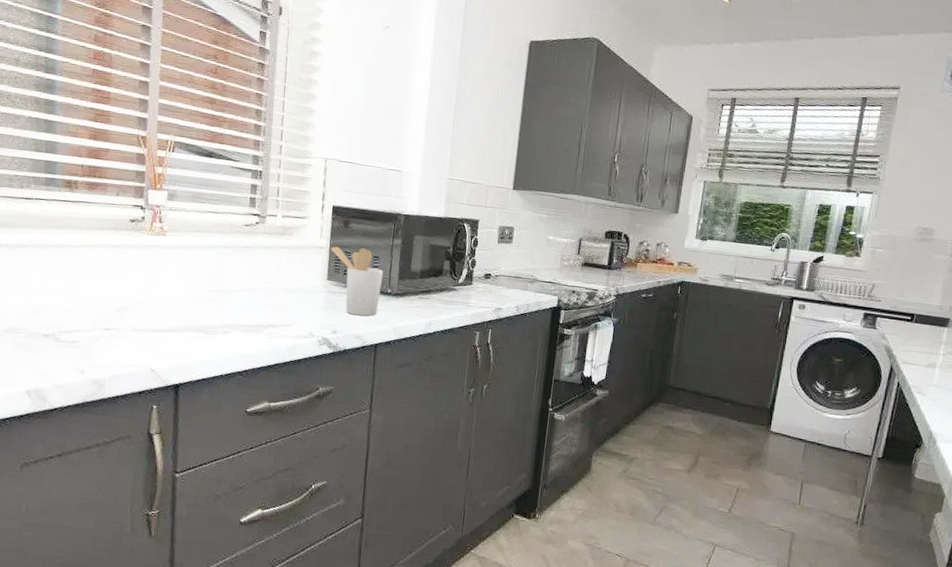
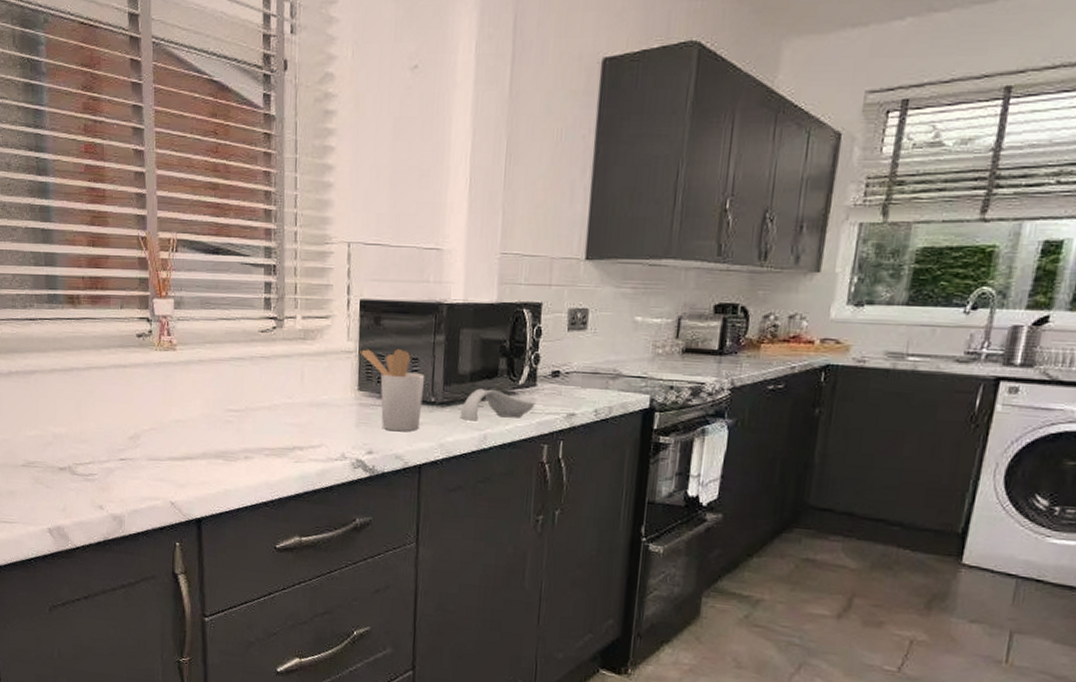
spoon rest: none [410,284,471,311] -> present [460,388,536,421]

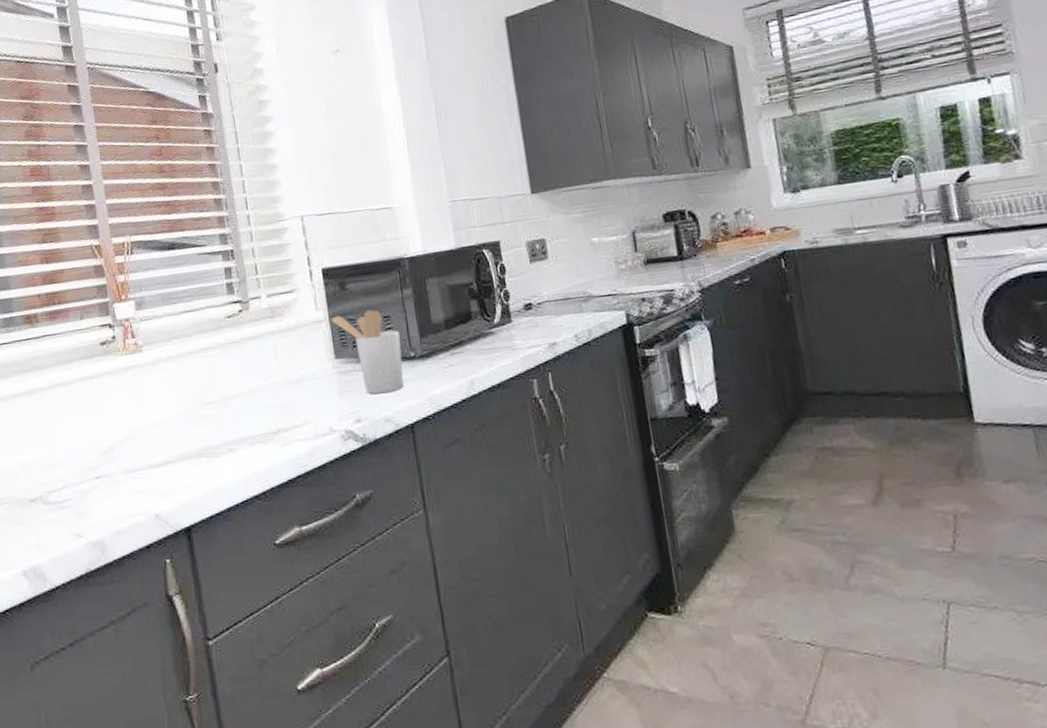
spoon rest: present [460,388,536,421] -> none [442,333,515,370]

